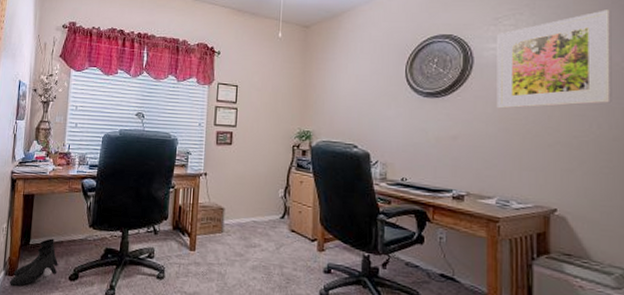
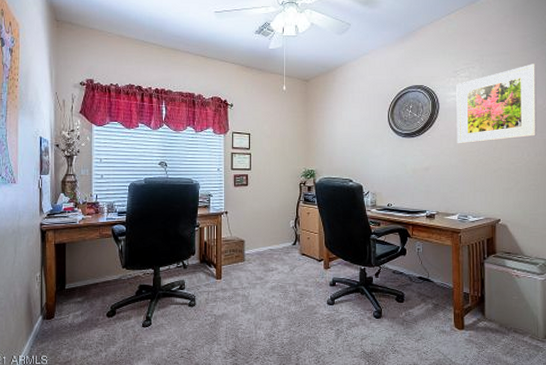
boots: present [9,238,58,287] -> none [47,281,95,329]

